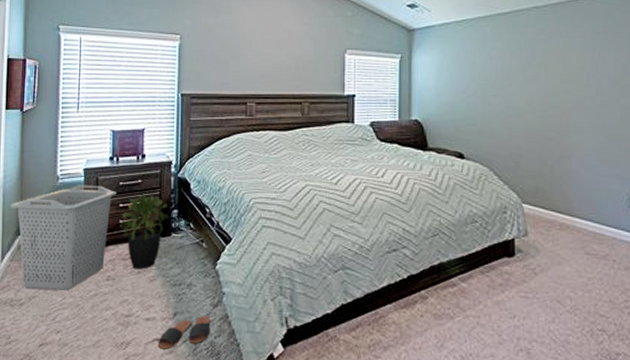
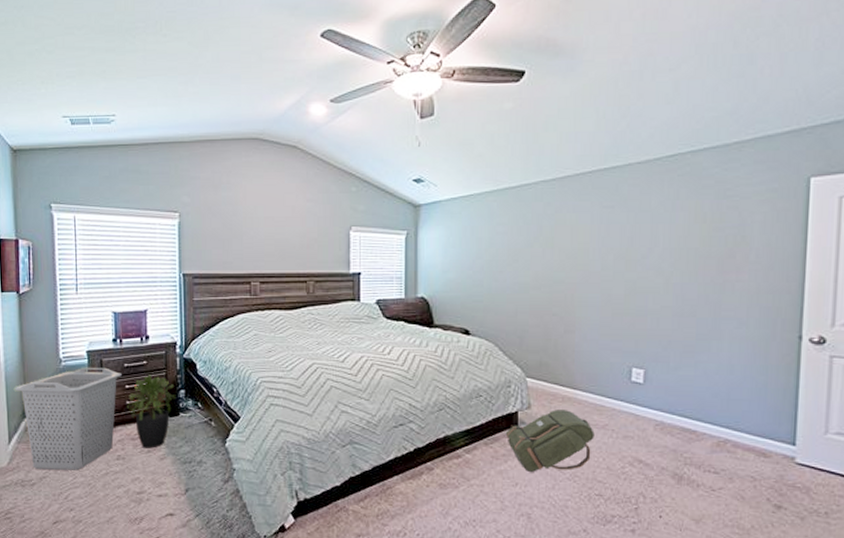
slipper: present [158,315,210,350] -> none [172,490,222,524]
backpack: none [502,238,595,303] -> present [505,410,595,472]

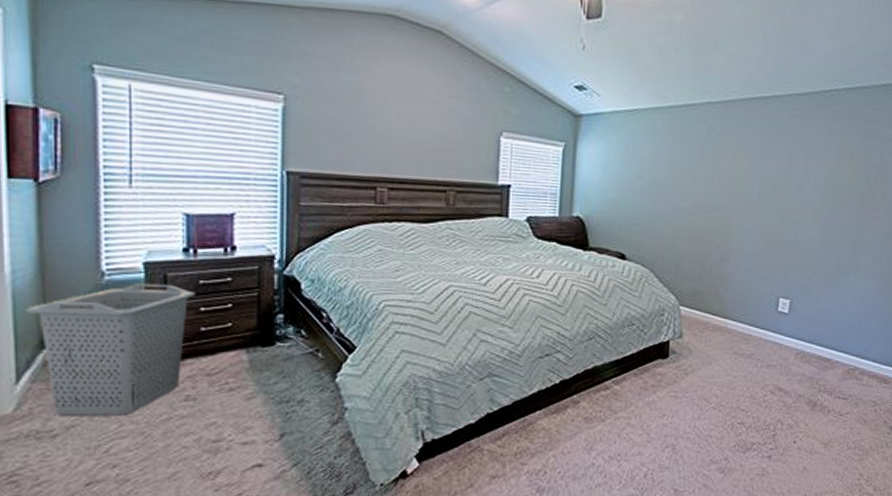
potted plant: present [127,375,175,449] -> none [202,295,271,386]
backpack: present [505,410,595,472] -> none [656,339,741,402]

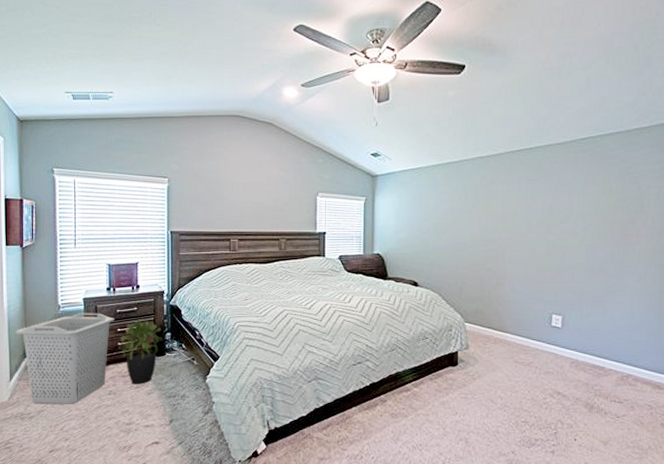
potted plant: none [202,295,271,386] -> present [119,319,162,385]

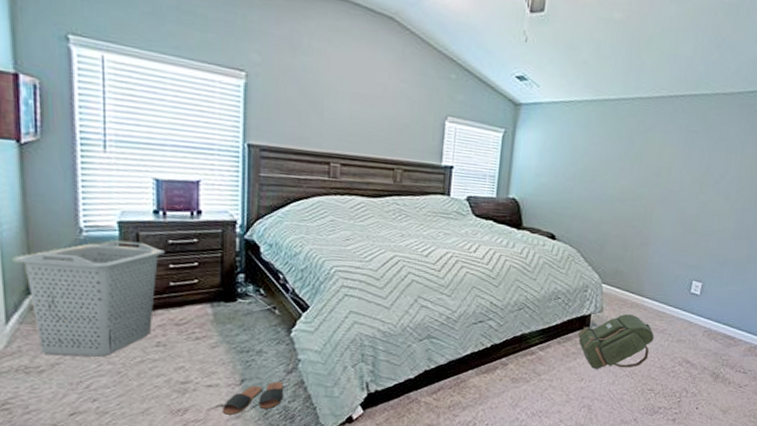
potted plant: present [119,319,162,385] -> none [171,254,233,336]
slipper: none [157,421,203,451] -> present [223,381,284,415]
backpack: none [447,350,521,403] -> present [577,314,654,369]

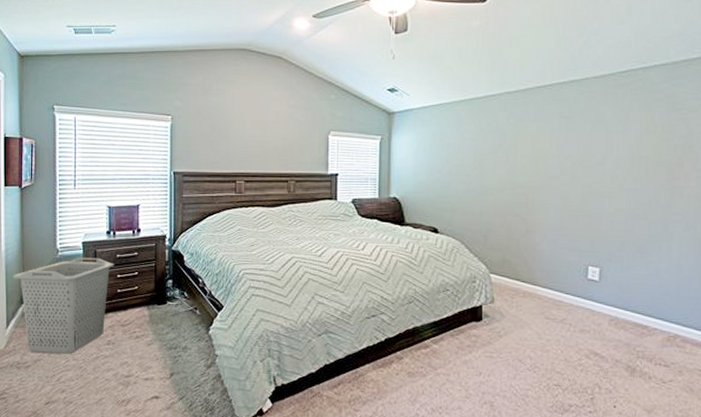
slipper: present [223,381,284,415] -> none [157,375,205,406]
backpack: present [577,314,654,369] -> none [470,304,553,362]

